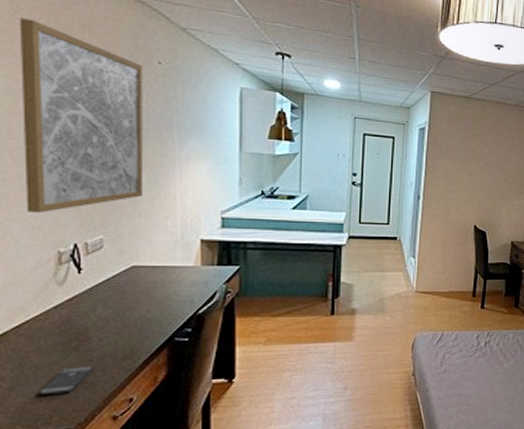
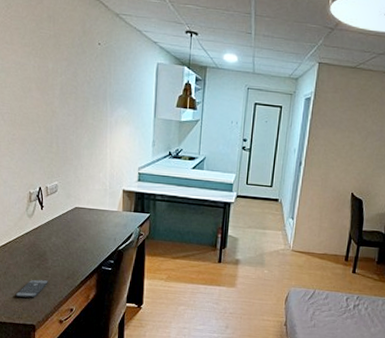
wall art: present [19,18,144,214] -> none [10,13,88,163]

